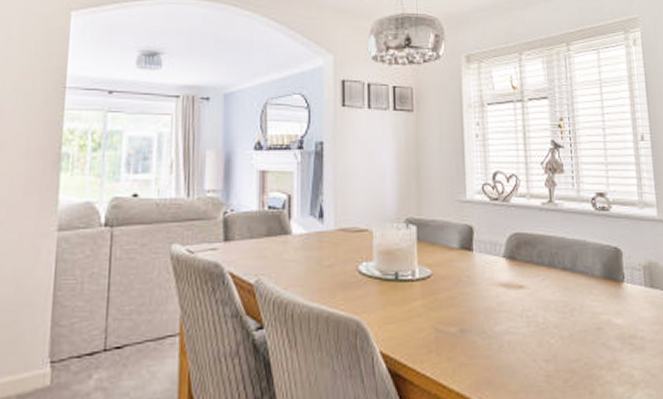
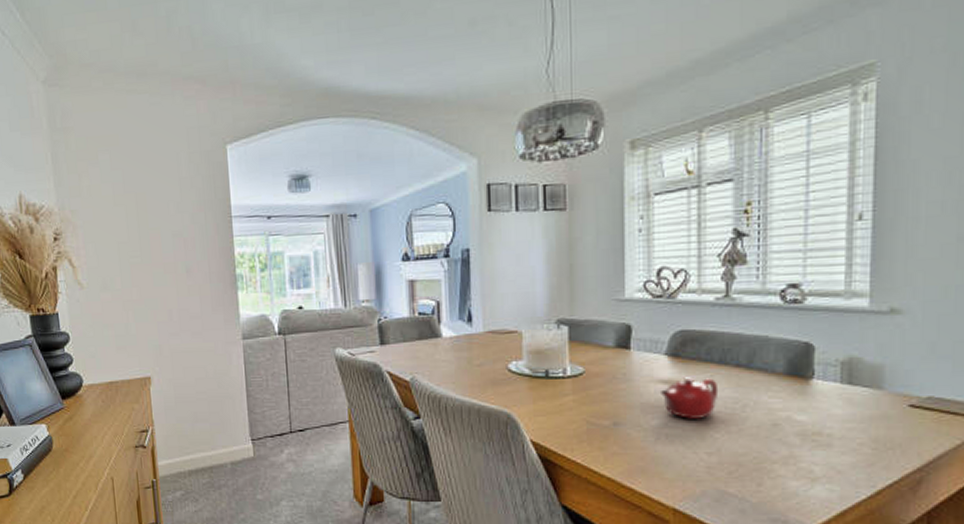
teapot: none [500,280,551,326] -> present [659,377,719,420]

